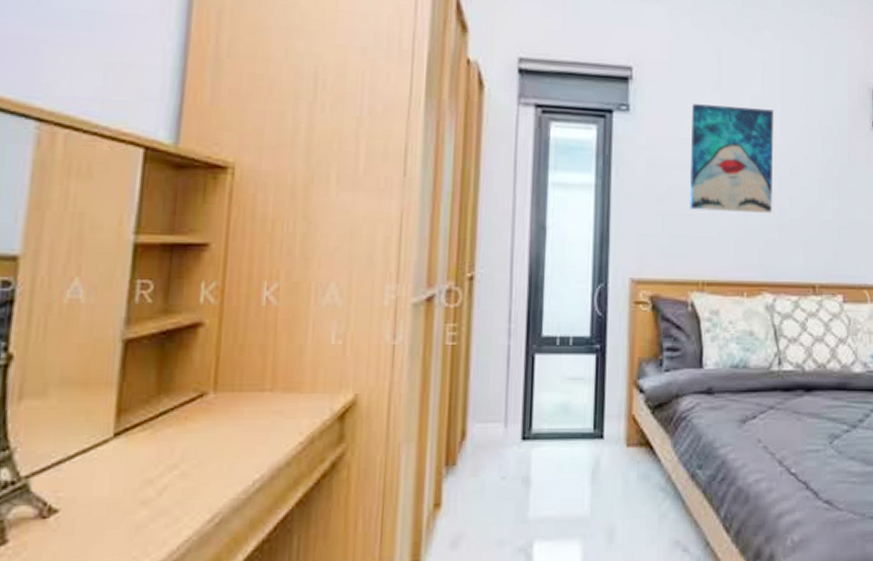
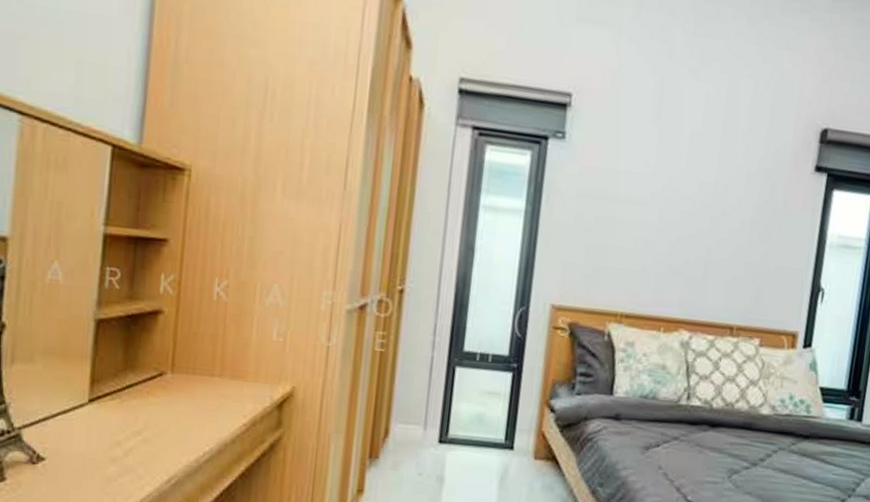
wall art: present [689,104,773,213] -> none [615,135,712,252]

